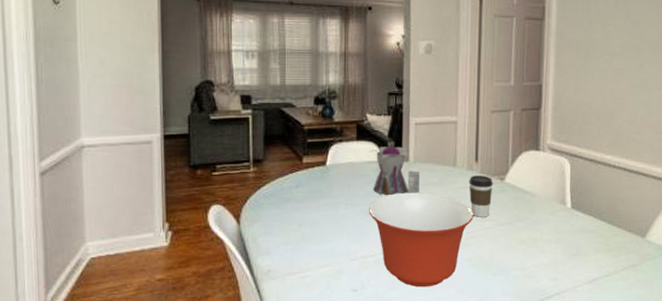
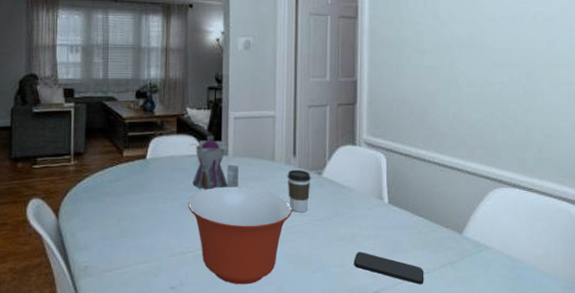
smartphone: none [534,255,605,287] -> present [354,252,424,285]

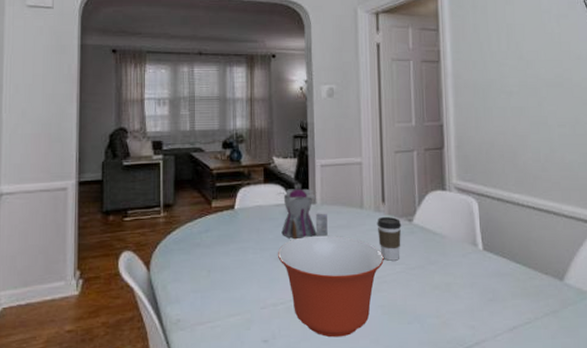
smartphone: present [354,252,424,285] -> none [450,301,526,336]

